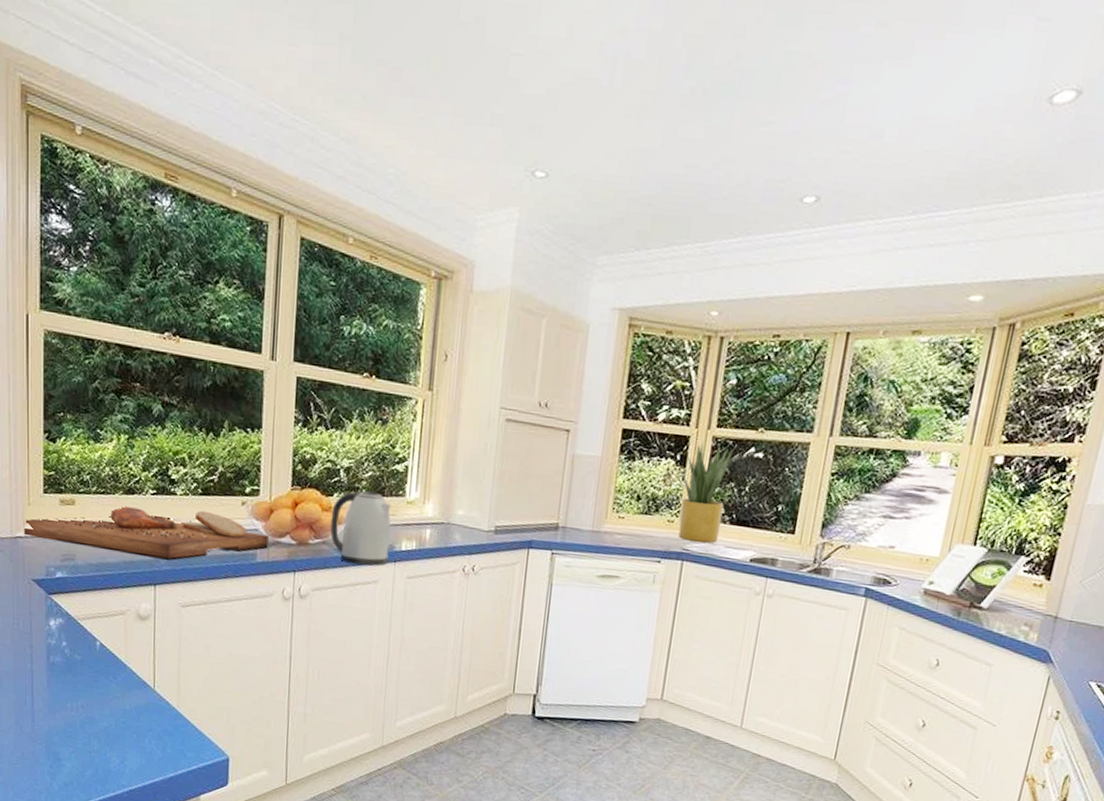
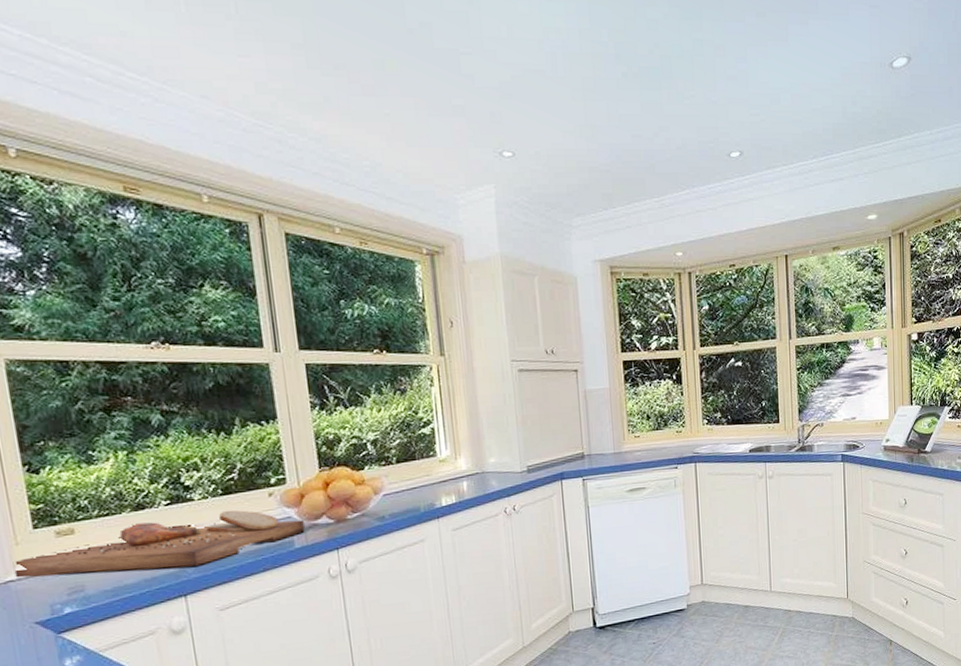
kettle: present [330,490,392,567] -> none [365,457,432,530]
planter: present [678,441,733,543] -> none [678,360,721,445]

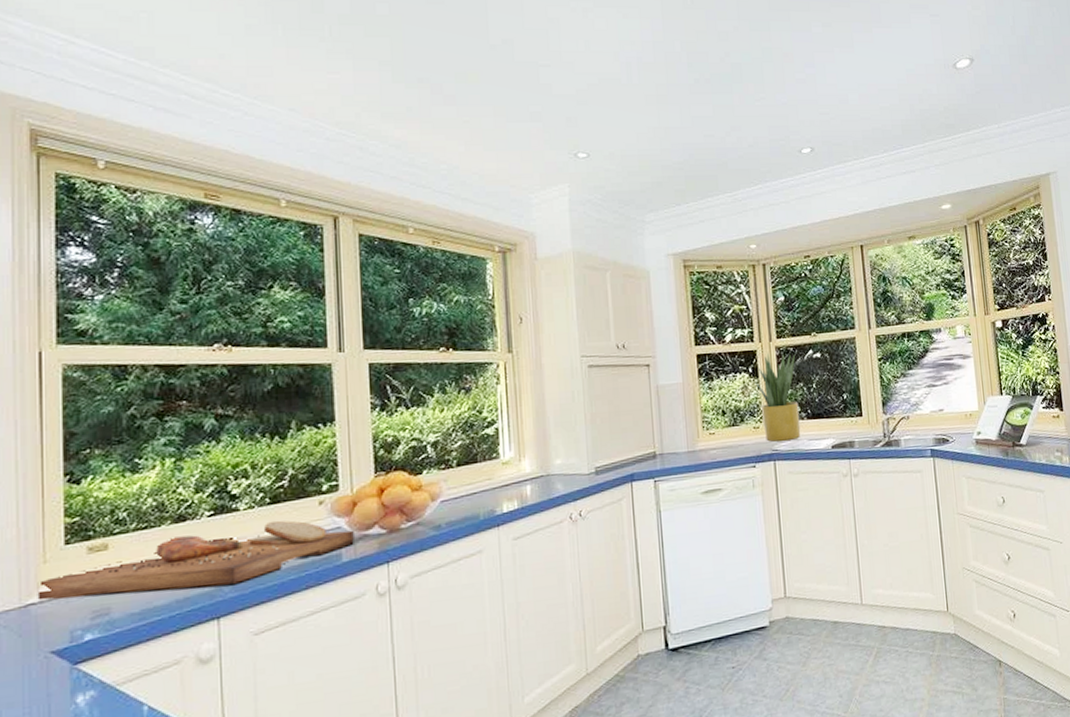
planter: none [678,360,721,445] -> present [754,352,801,442]

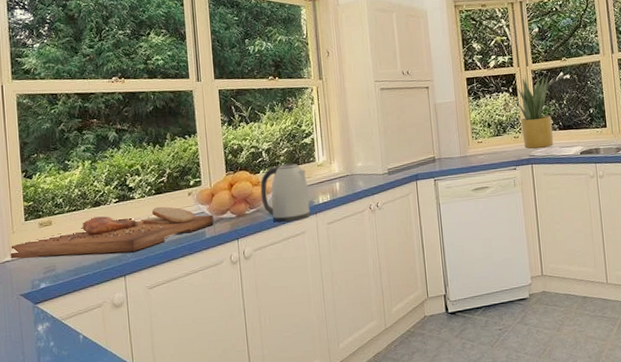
kettle: none [422,460,491,541] -> present [260,162,311,224]

